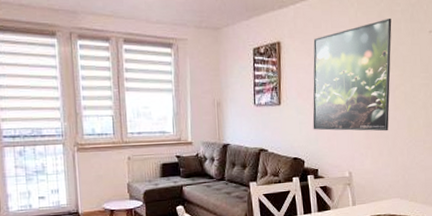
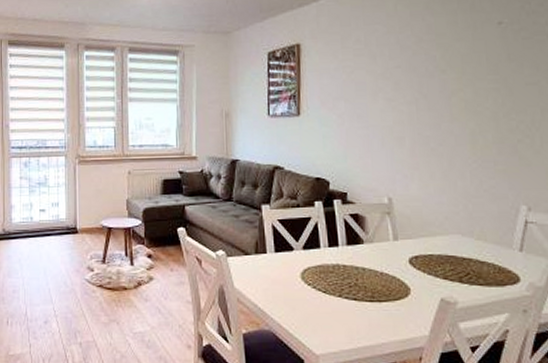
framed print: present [312,18,392,131] -> none [340,9,445,148]

